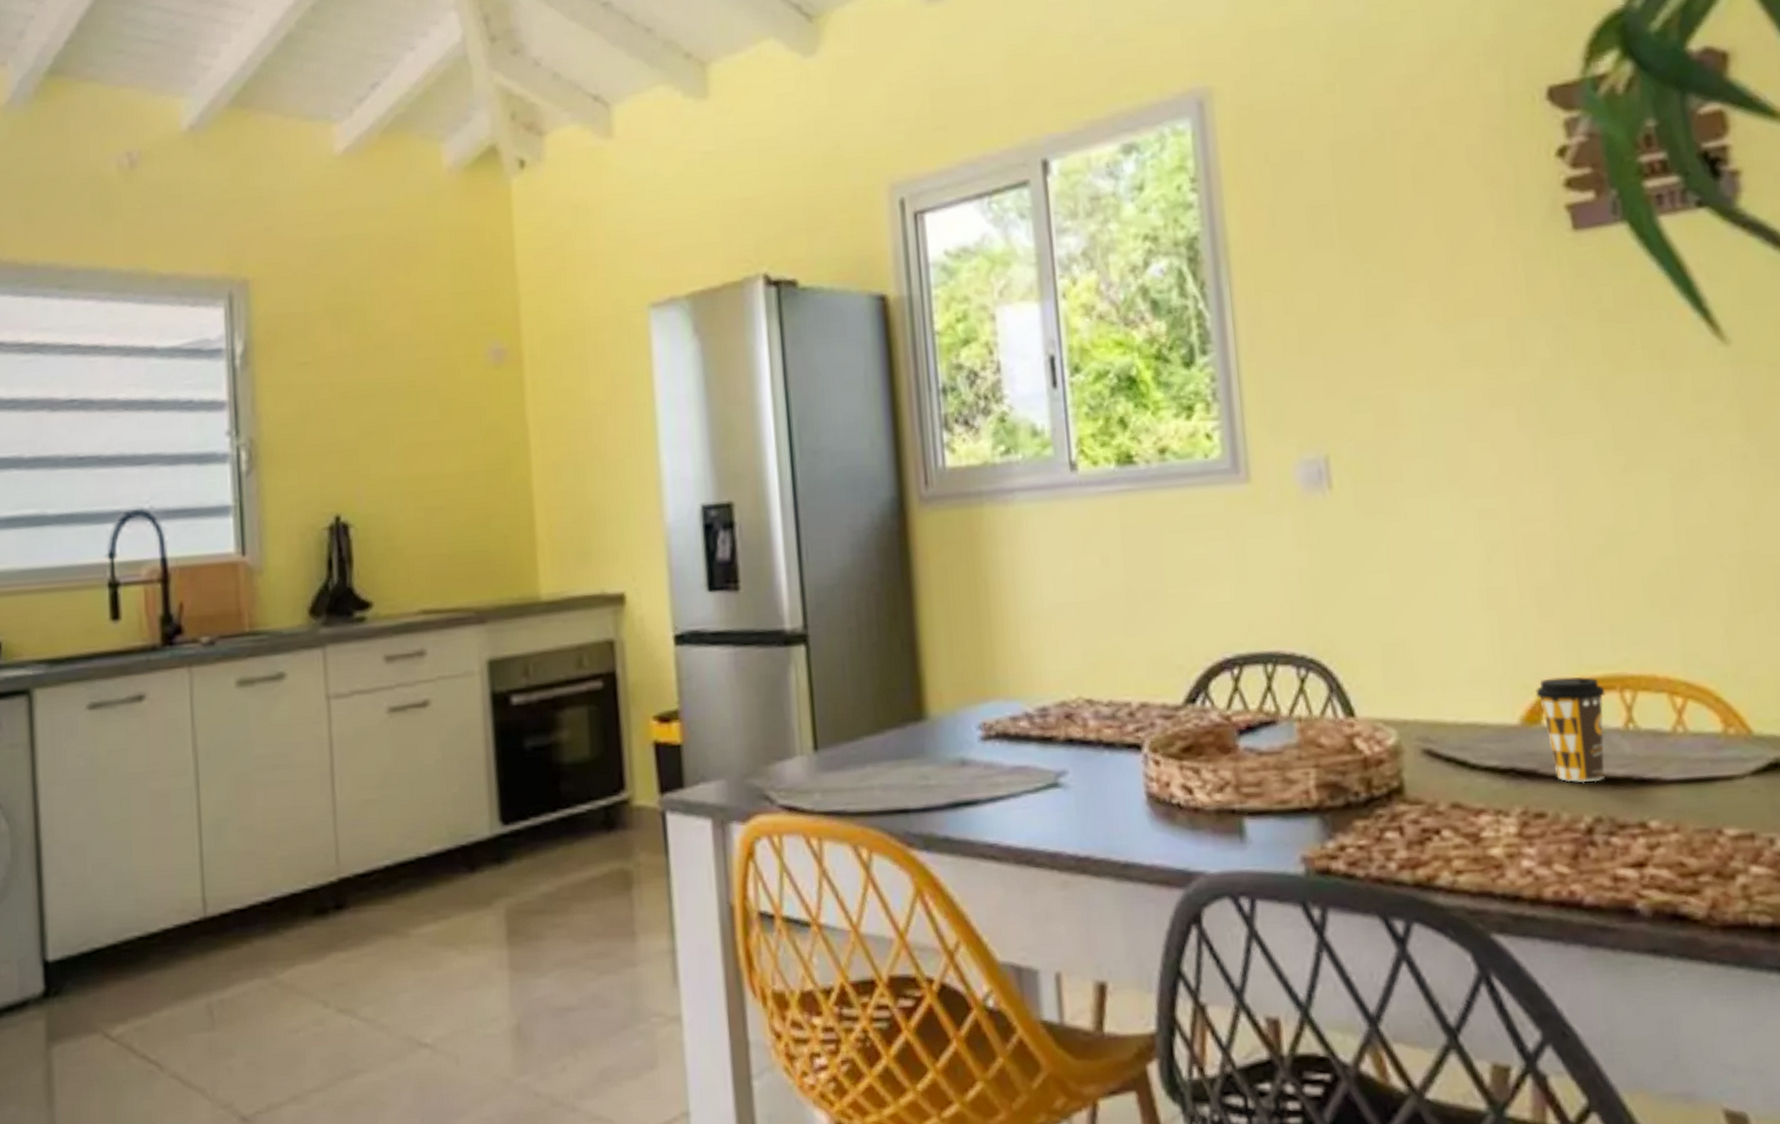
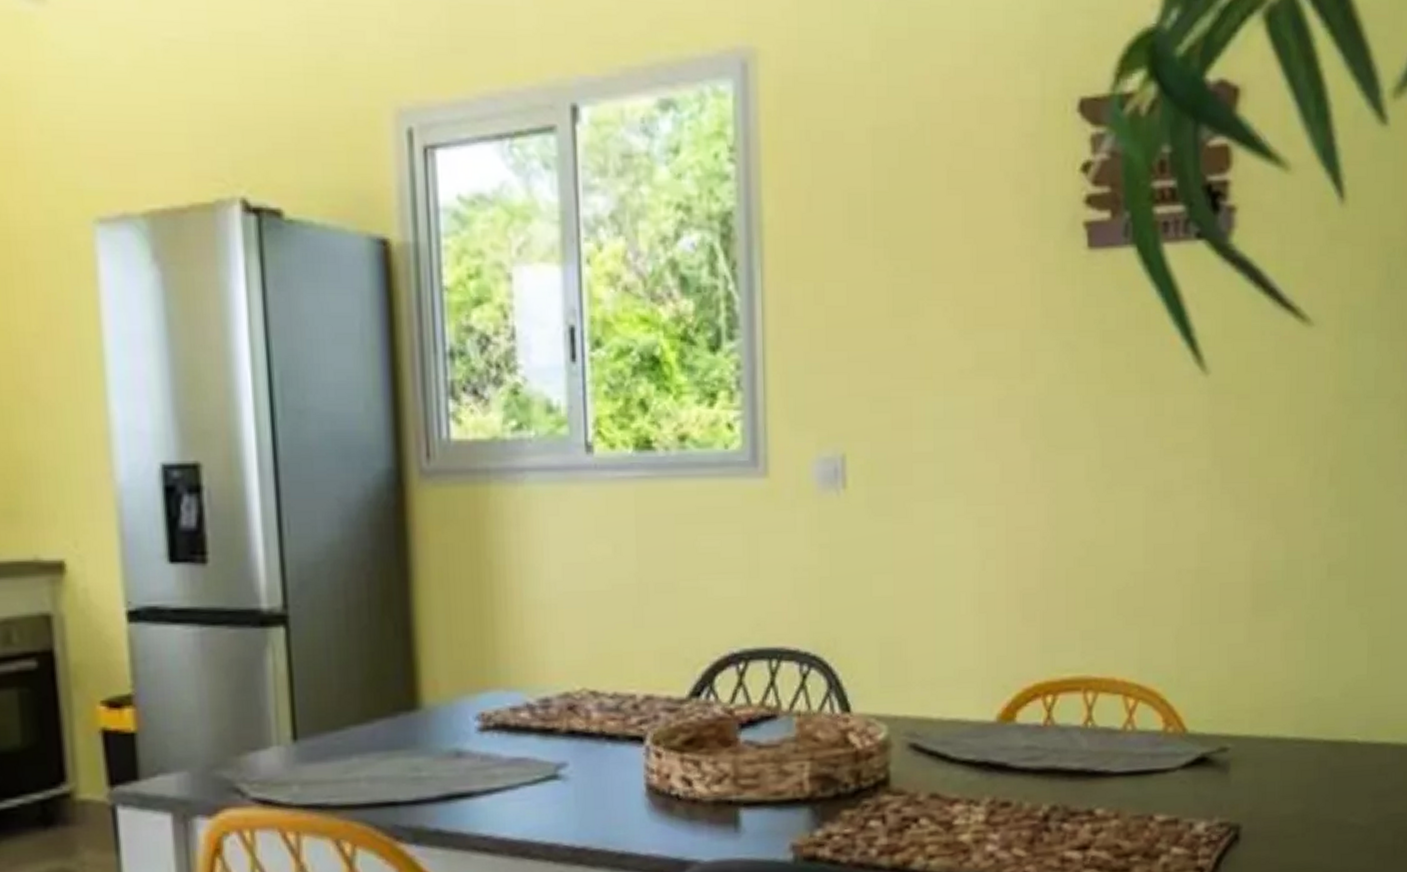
coffee cup: present [1535,676,1606,783] -> none [1013,678,1072,775]

